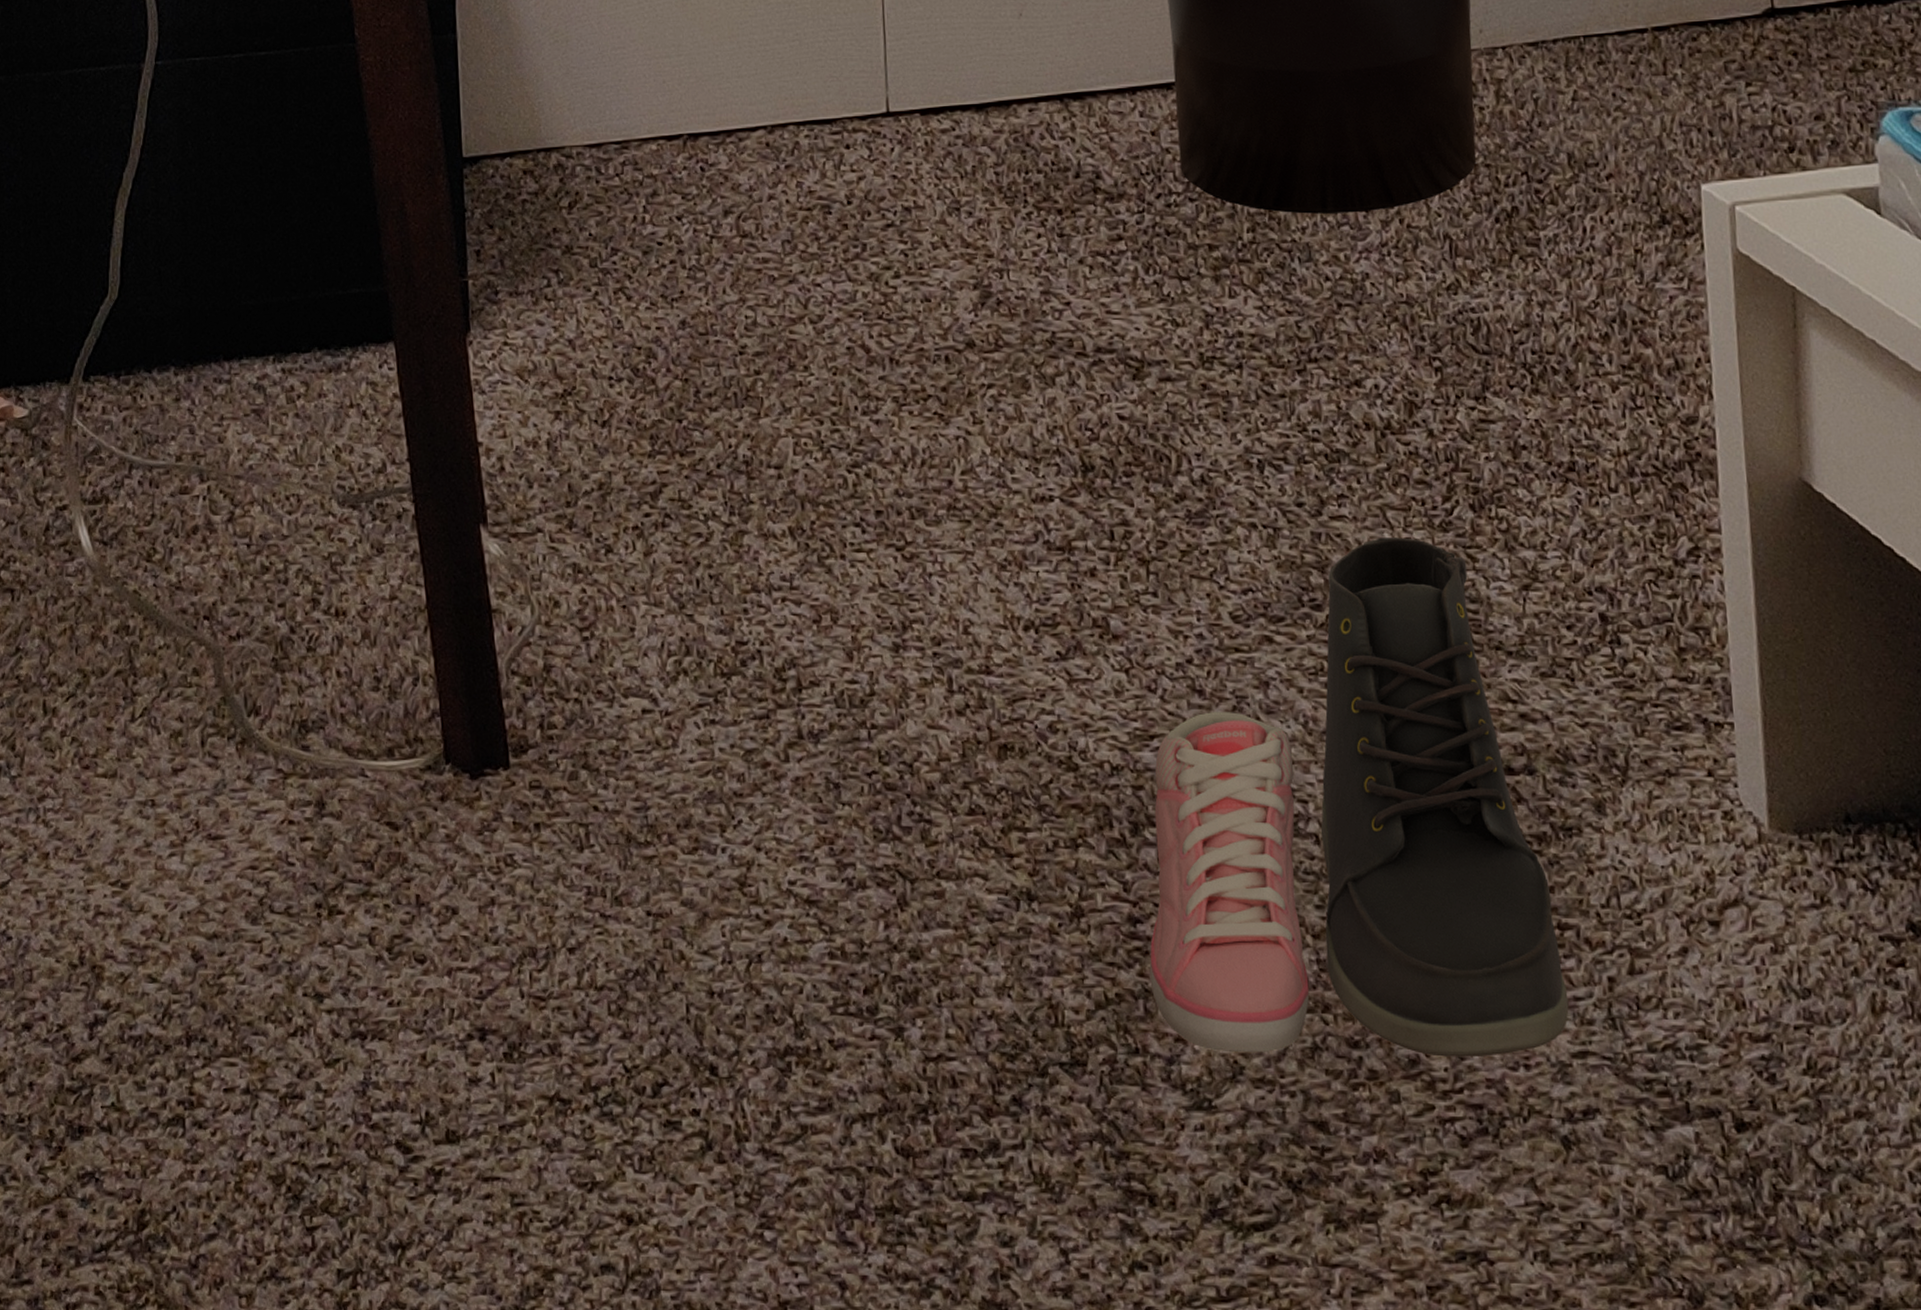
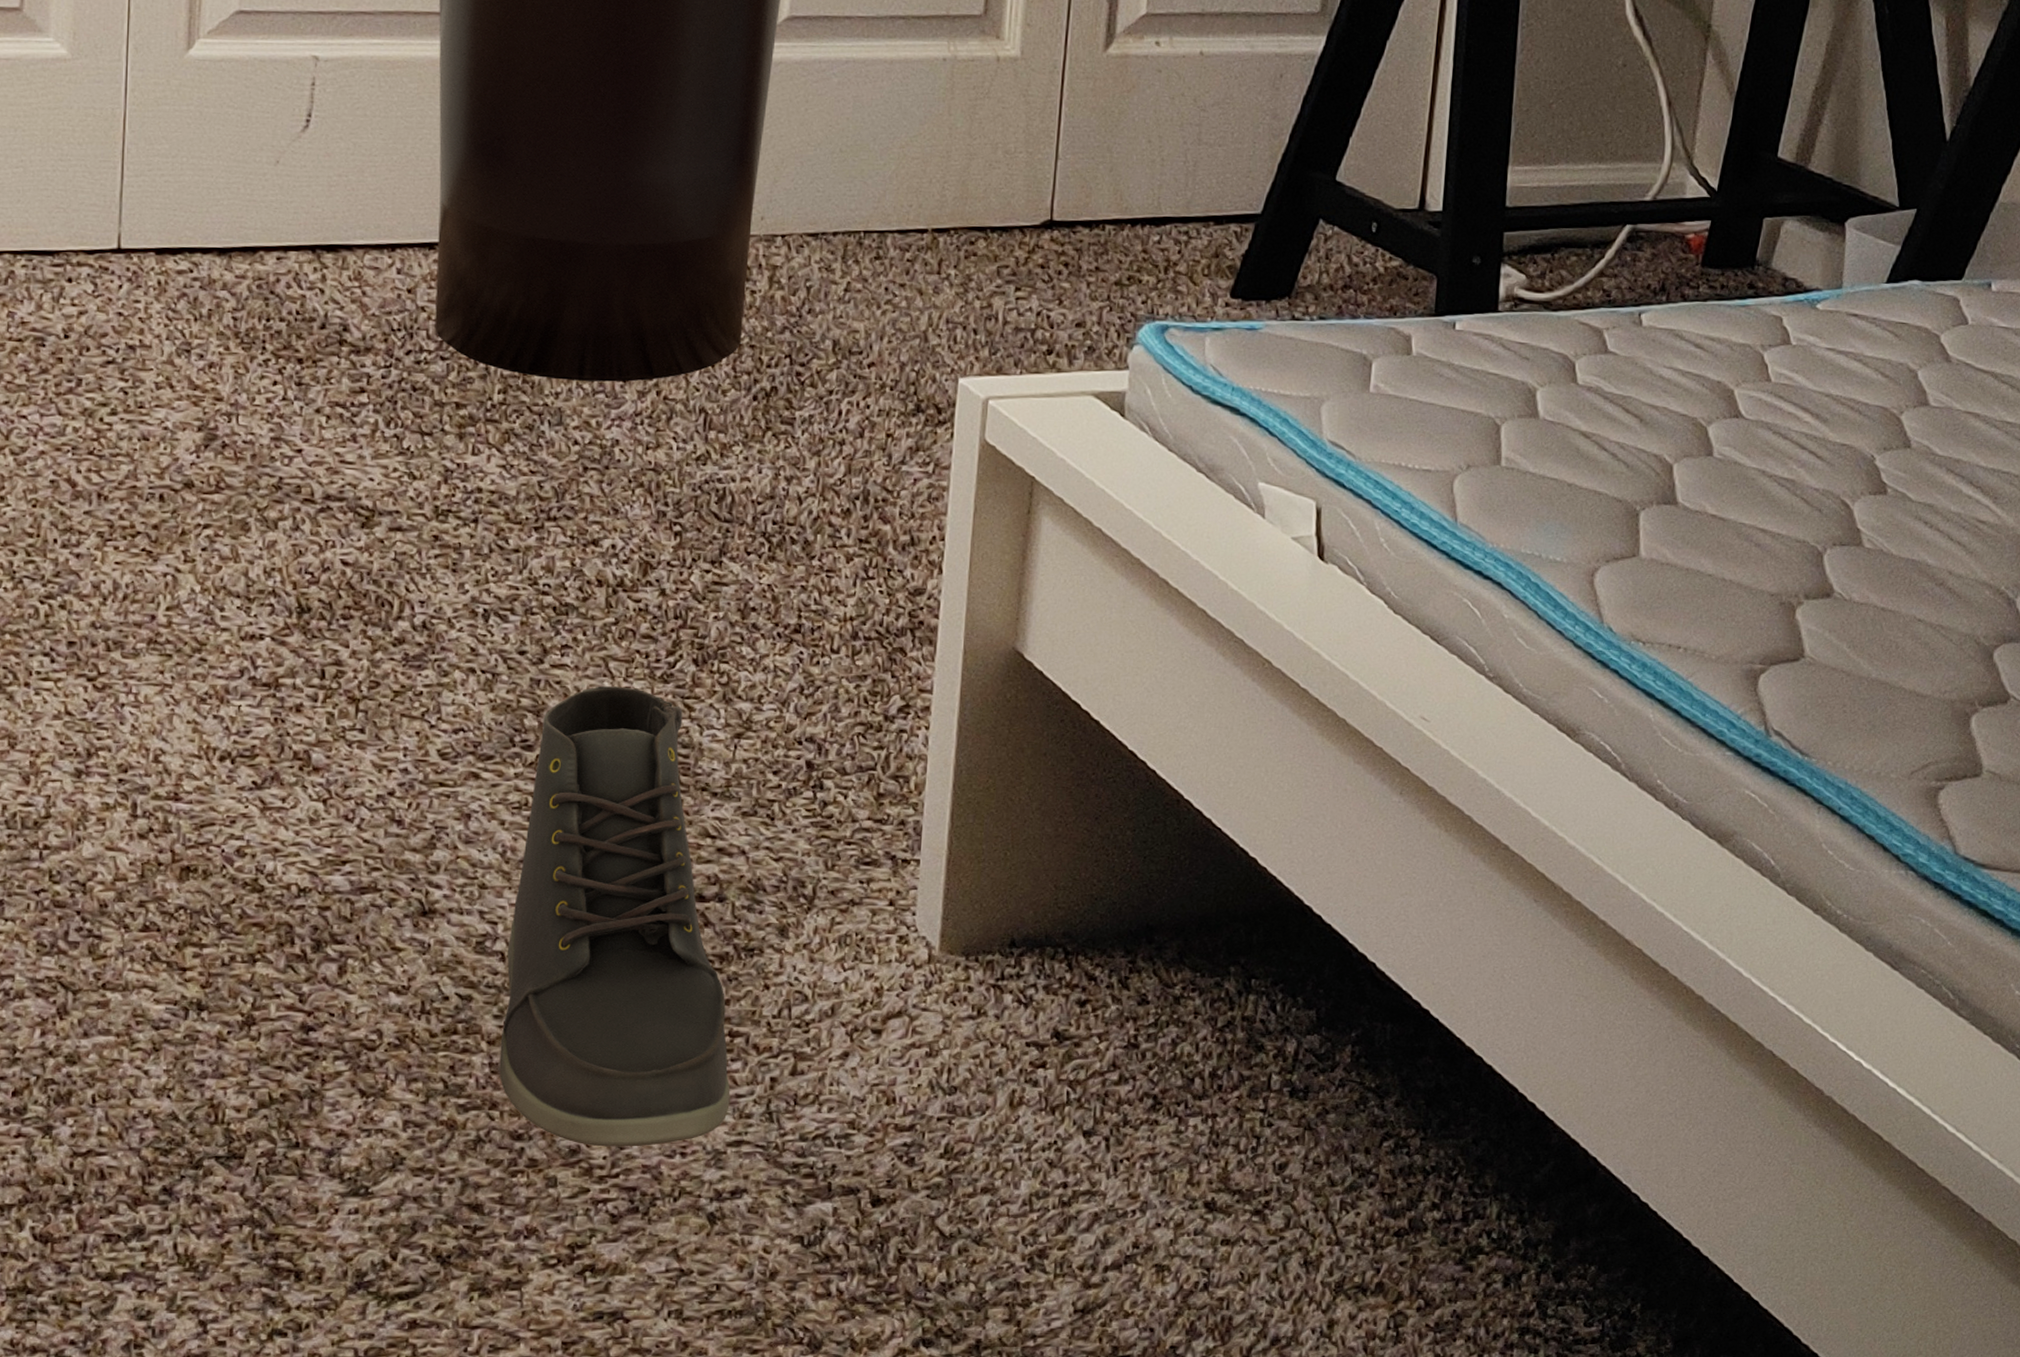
sneaker: present [1149,712,1310,1053] -> none [317,840,487,1146]

